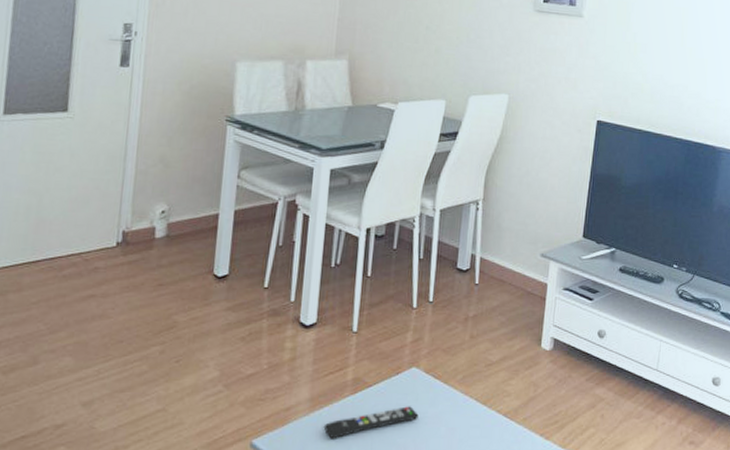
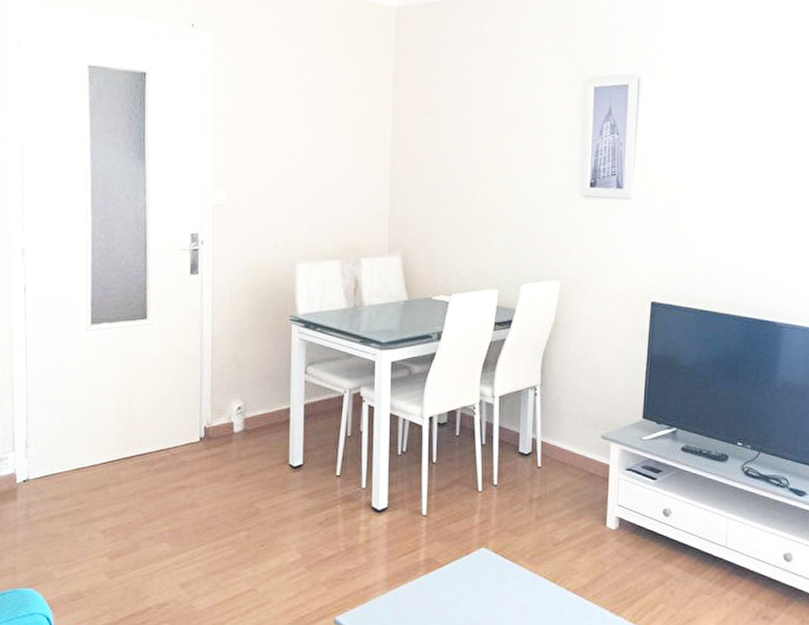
remote control: present [323,406,419,439] -> none [400,584,490,616]

